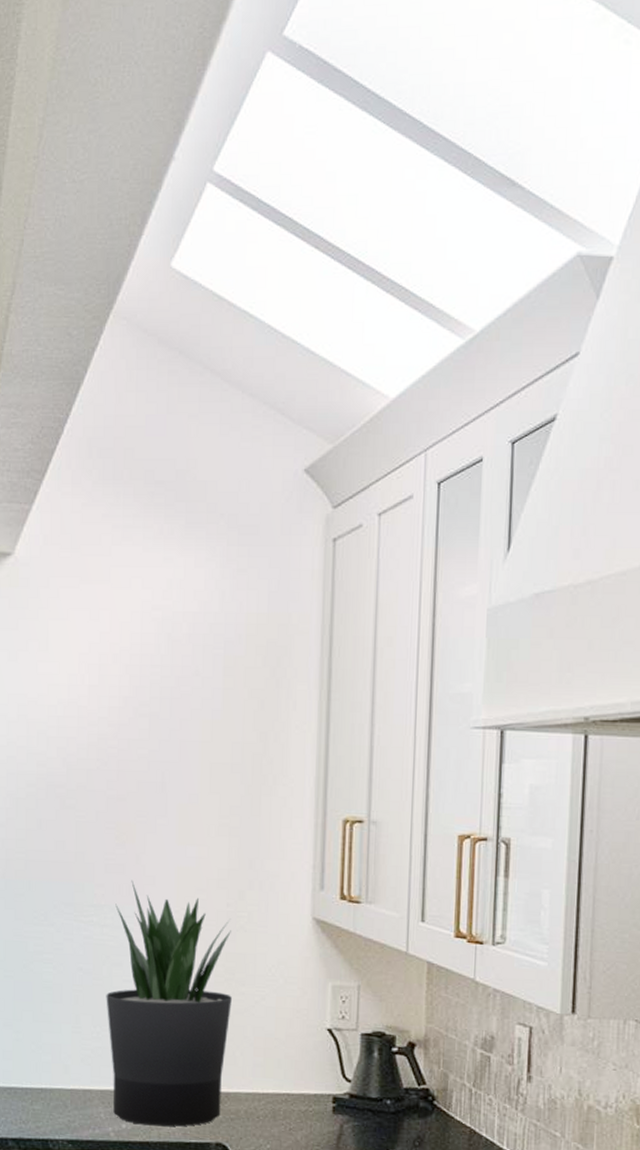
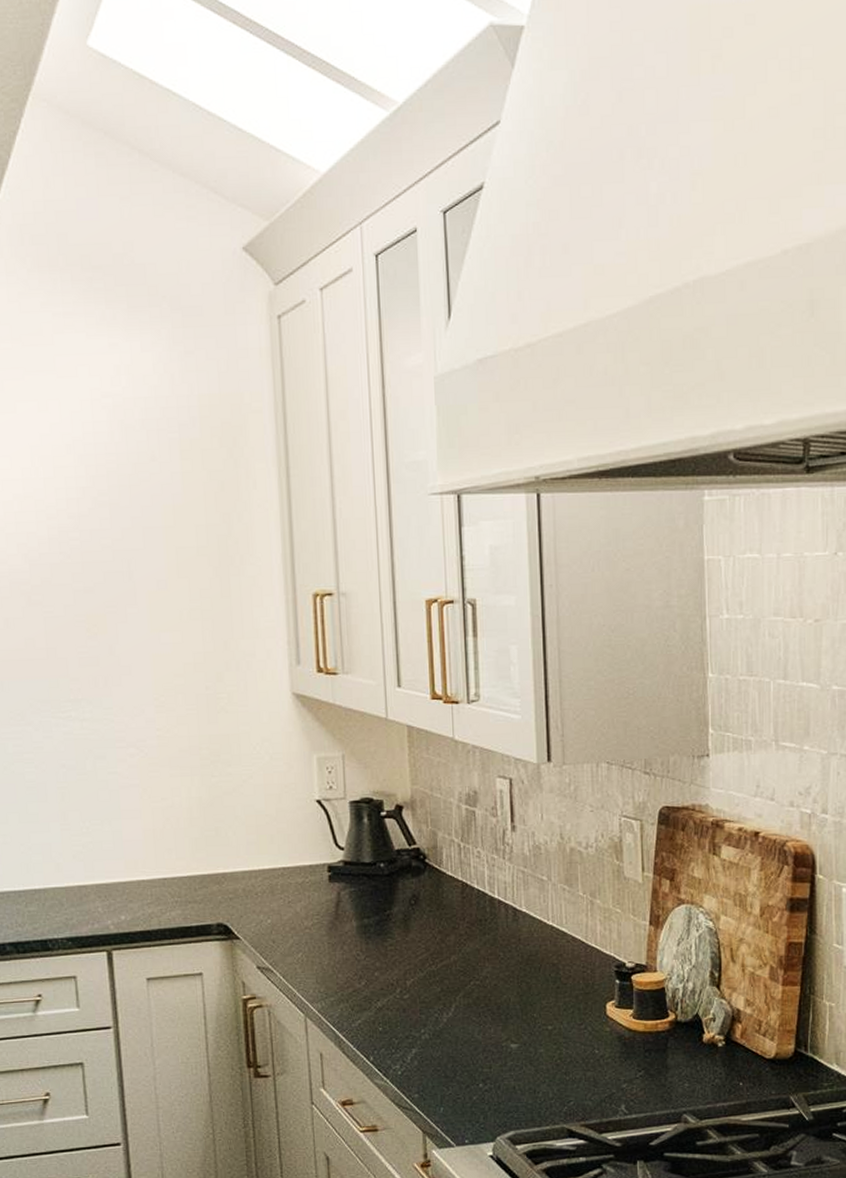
planter: present [106,880,232,1127] -> none [92,671,220,915]

